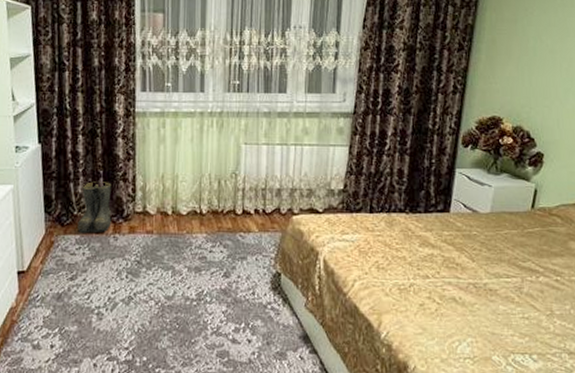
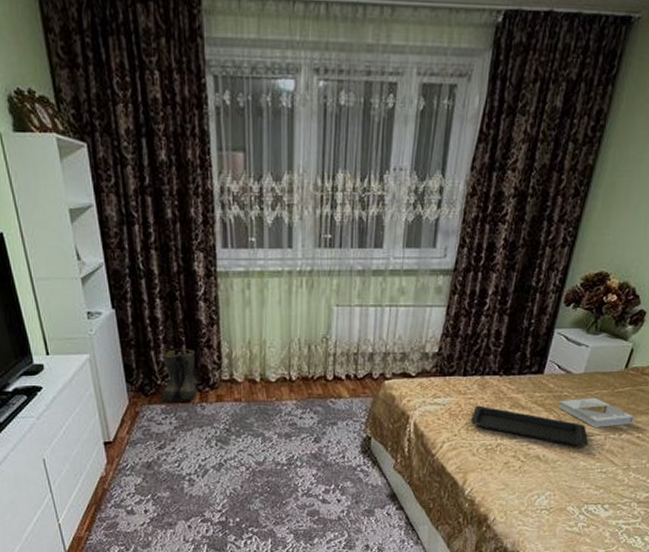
serving tray: none [380,243,505,288] -> present [470,405,589,446]
book: none [468,237,550,269] -> present [558,397,635,427]

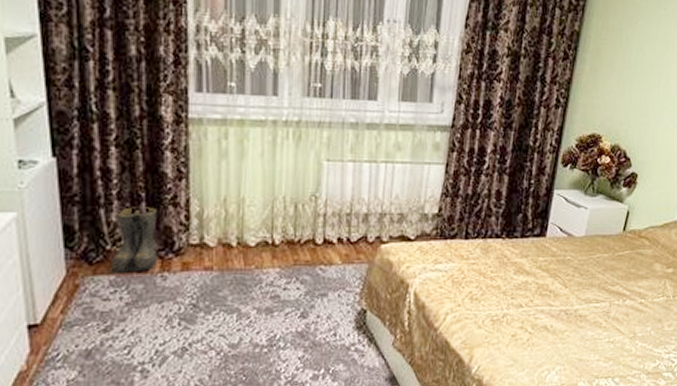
serving tray: present [470,405,589,446] -> none [474,271,594,314]
book: present [558,397,635,427] -> none [562,261,636,294]

